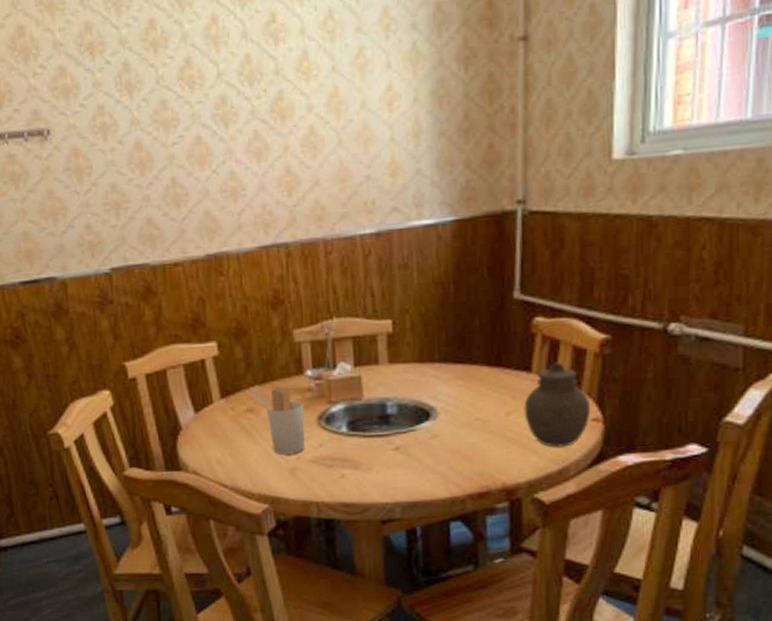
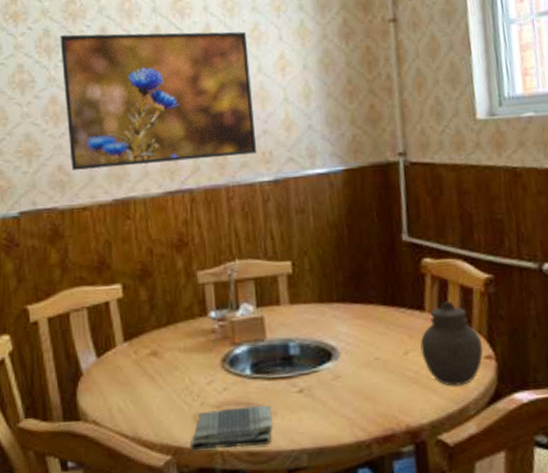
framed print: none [141,58,359,224] -> present [60,31,257,170]
utensil holder: present [245,385,305,455] -> none [149,327,209,400]
dish towel: none [286,461,367,501] -> present [190,405,273,451]

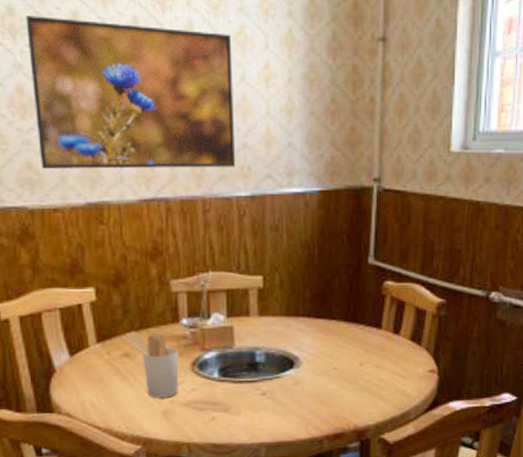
utensil holder: none [149,327,209,400] -> present [122,331,179,398]
dish towel: present [190,405,273,451] -> none [159,405,236,442]
jar: present [420,301,484,386] -> none [374,321,429,395]

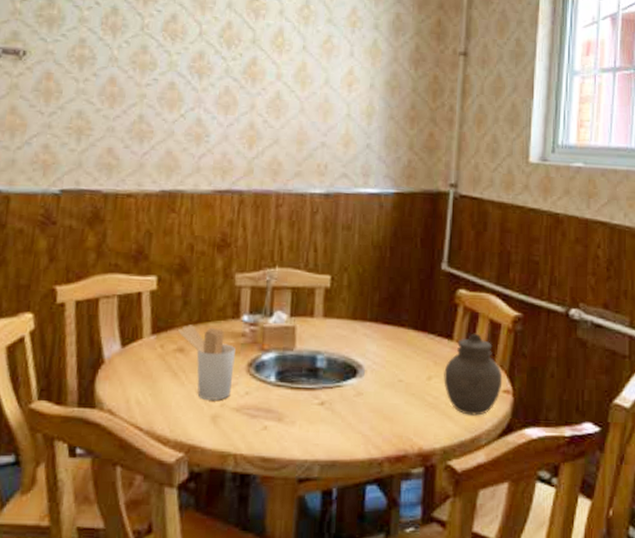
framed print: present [25,15,236,169] -> none [121,16,319,165]
jar: none [374,321,429,395] -> present [444,333,503,416]

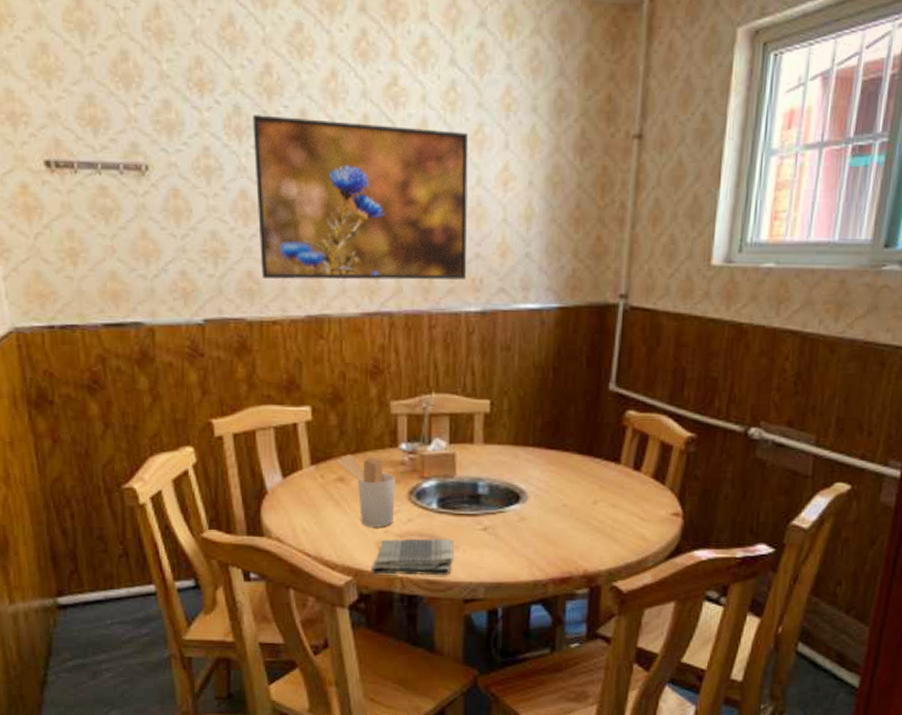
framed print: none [121,16,319,165] -> present [252,115,469,280]
dish towel: none [204,412,290,453] -> present [371,538,454,576]
jar: present [444,333,503,416] -> none [610,456,673,539]

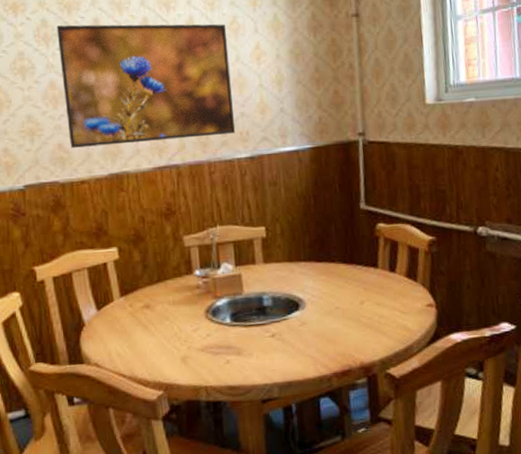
utensil holder: present [337,454,395,527] -> none [142,284,195,345]
dish towel: present [371,538,454,576] -> none [179,348,249,387]

